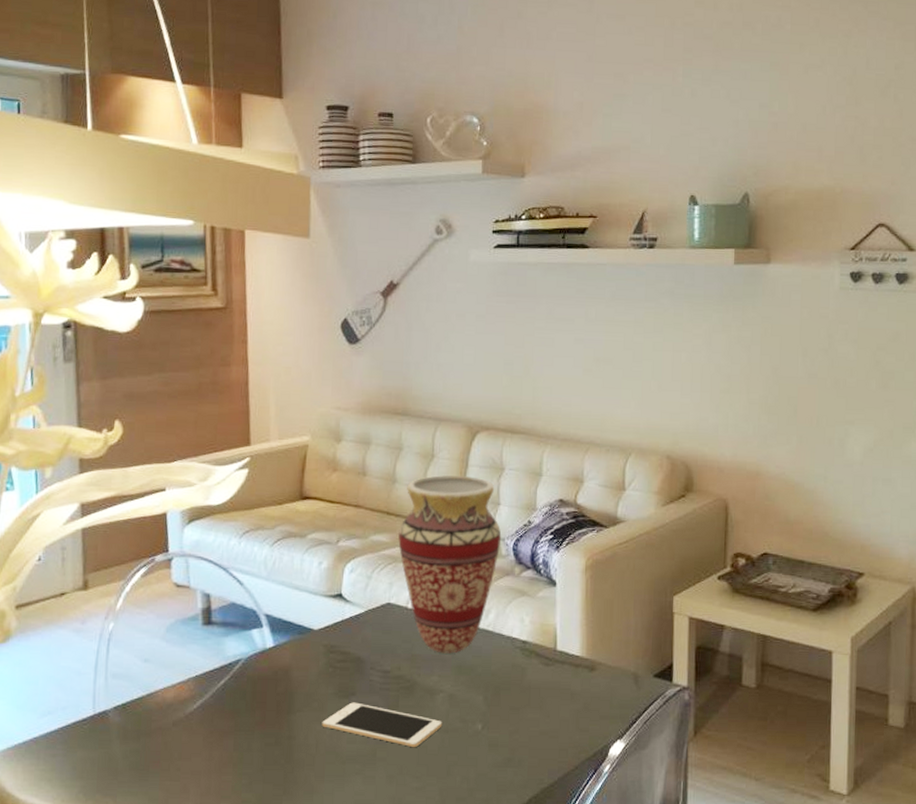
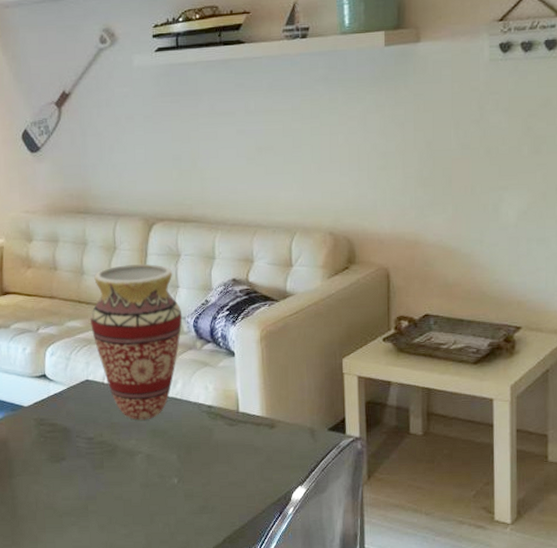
cell phone: present [322,702,443,748] -> none [39,465,143,501]

